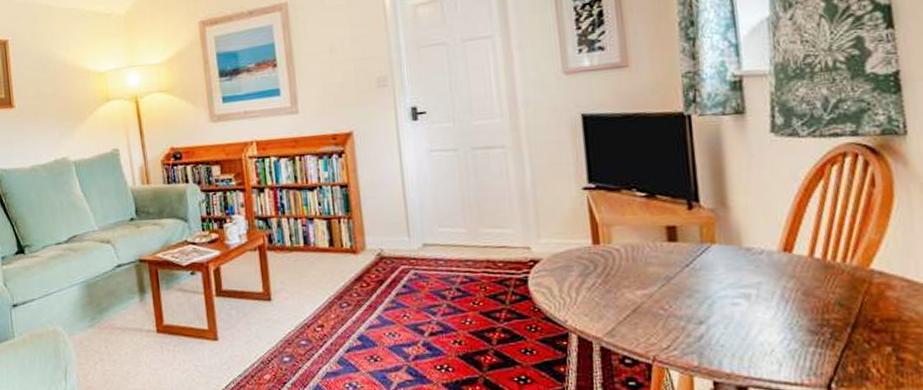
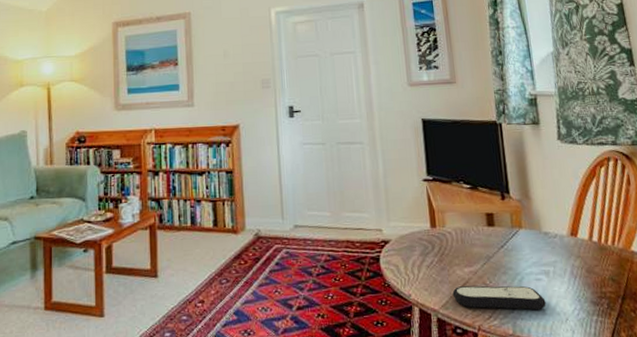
remote control: none [620,310,745,340] -> present [452,285,546,311]

